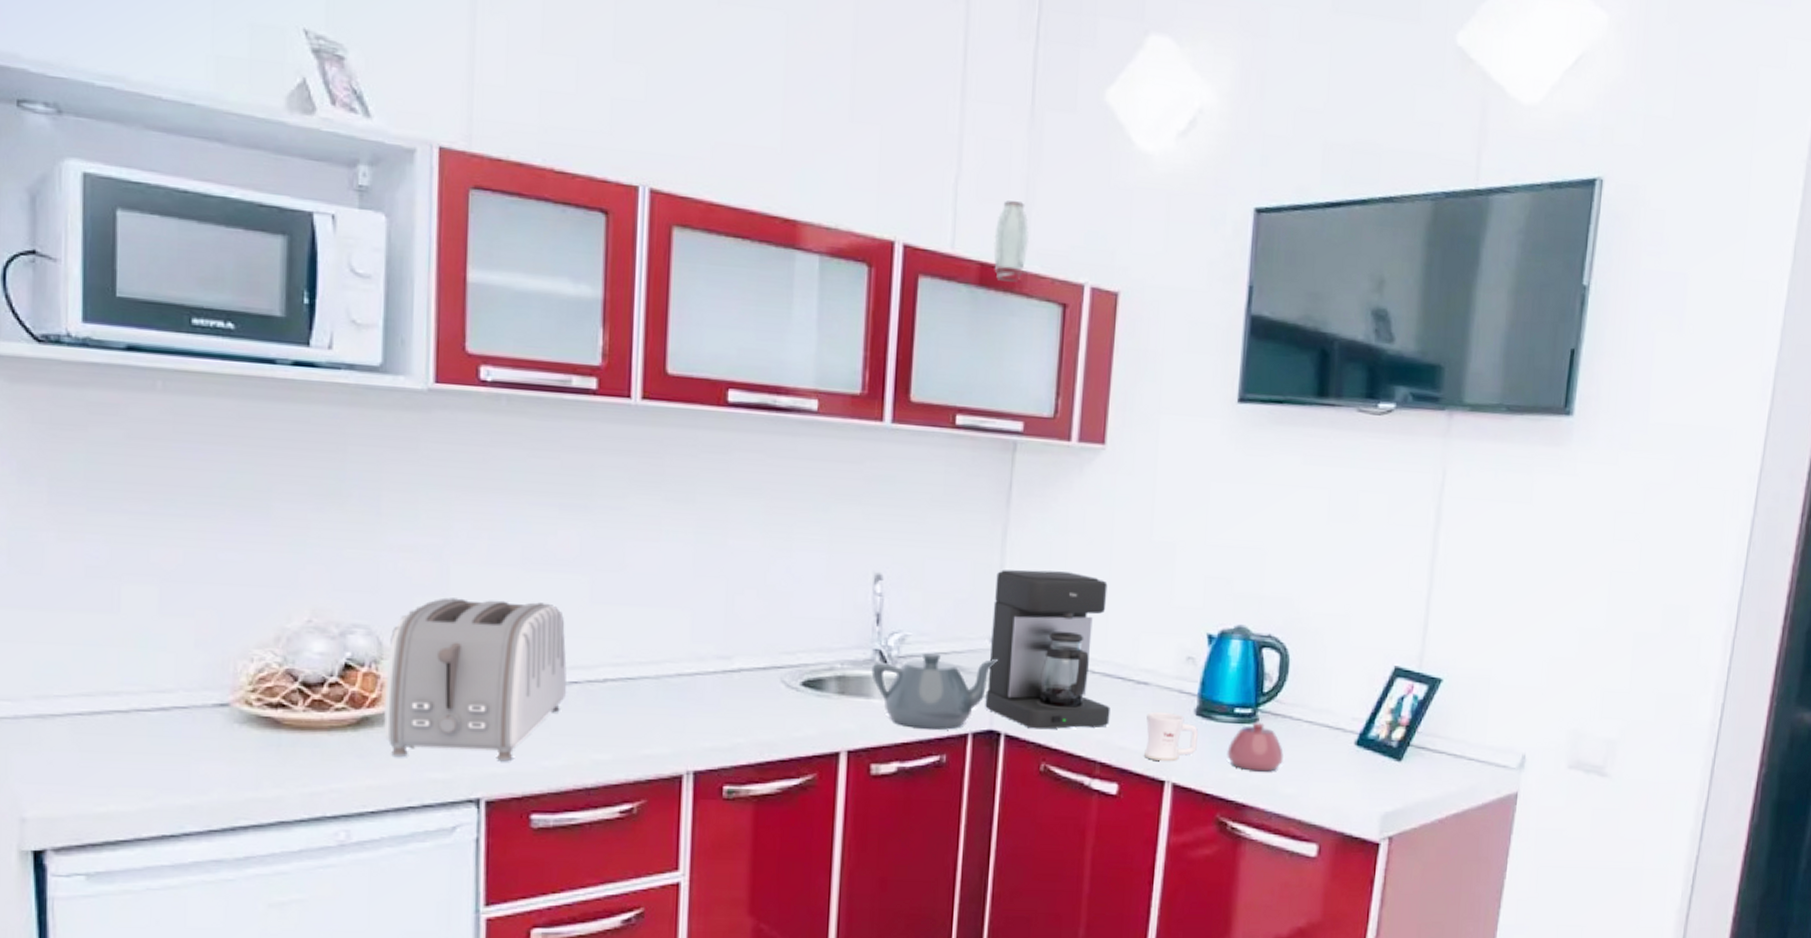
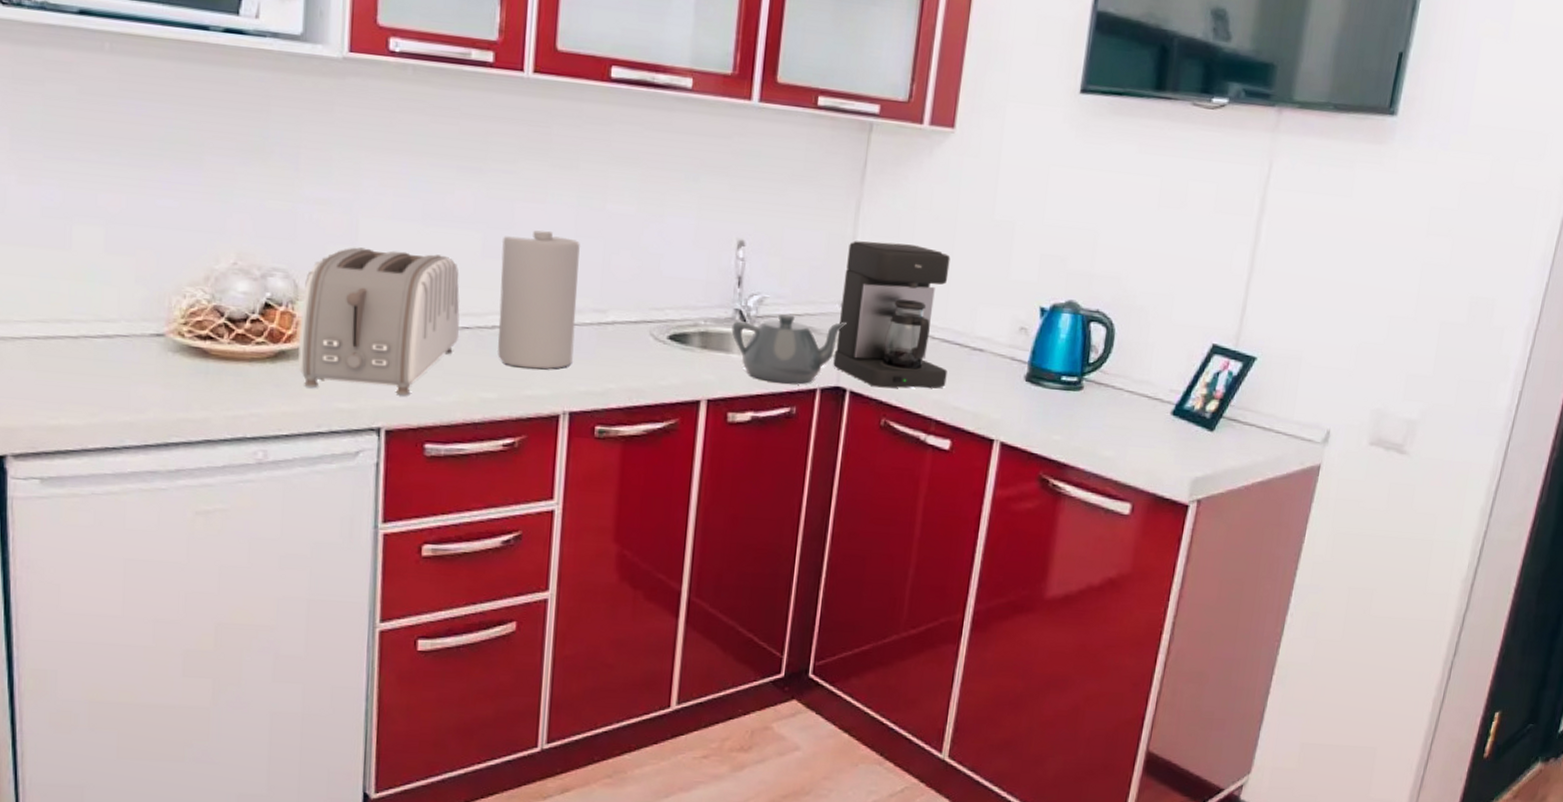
paper towel holder: none [610,571,700,725] -> present [498,230,580,369]
mug: present [1144,711,1199,762] -> none [976,376,1028,423]
sugar bowl: present [1227,721,1284,772] -> none [1052,389,1105,435]

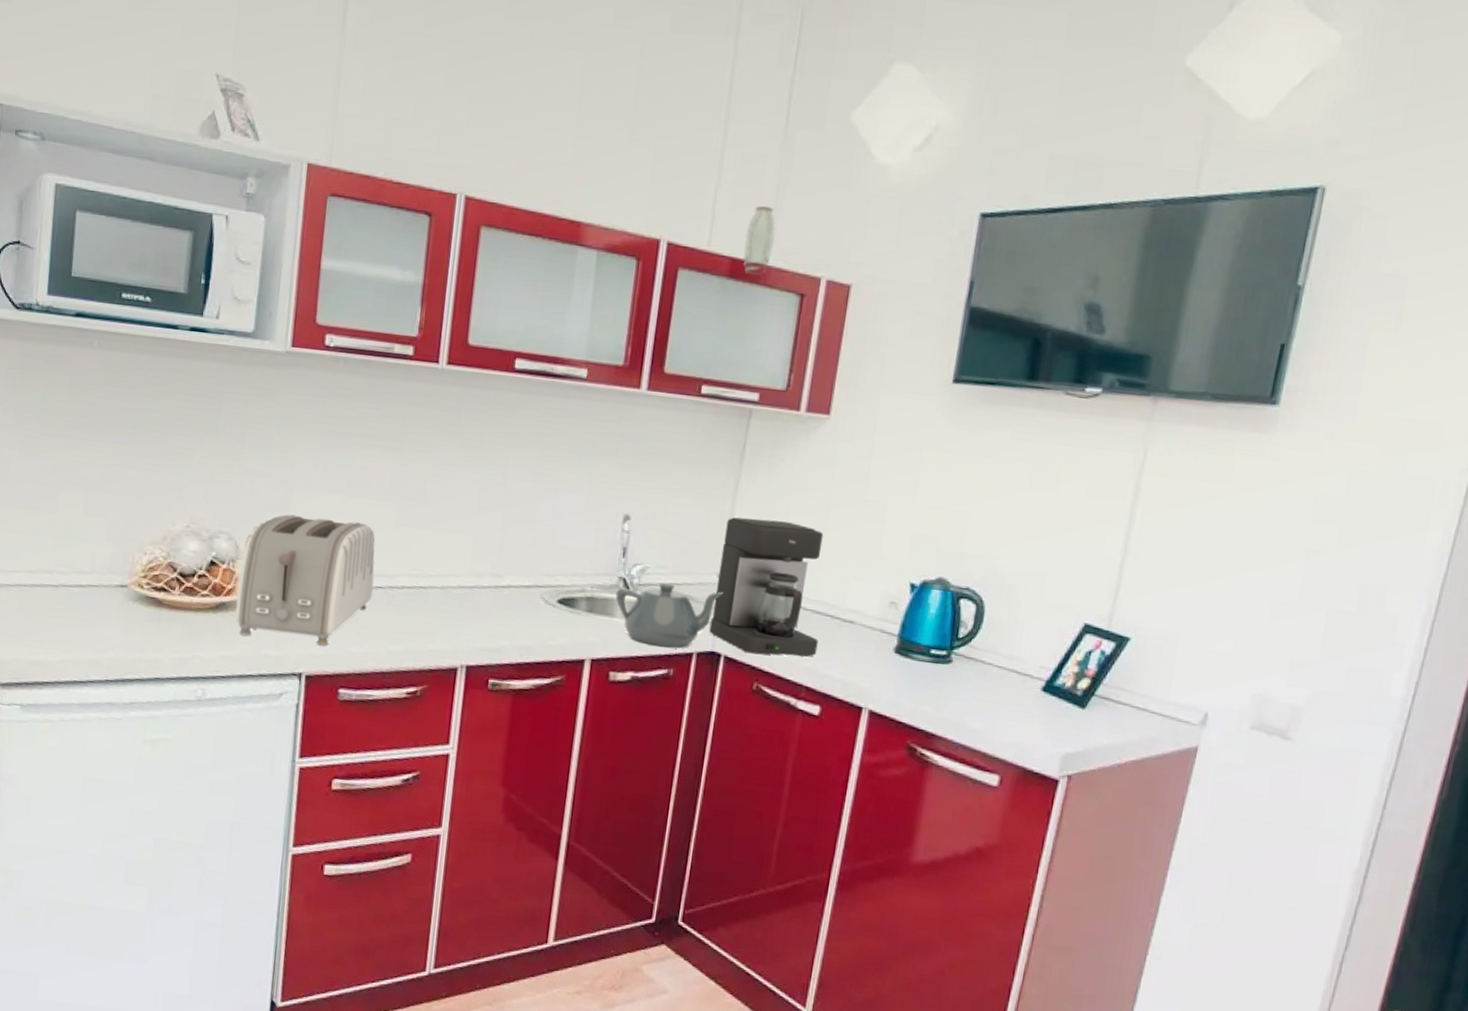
paper towel holder: present [498,230,580,369] -> none [405,502,482,627]

